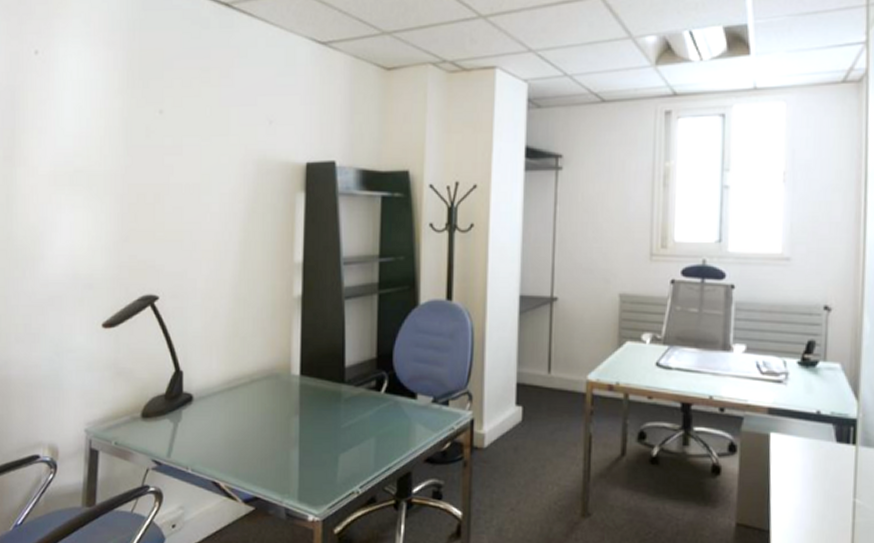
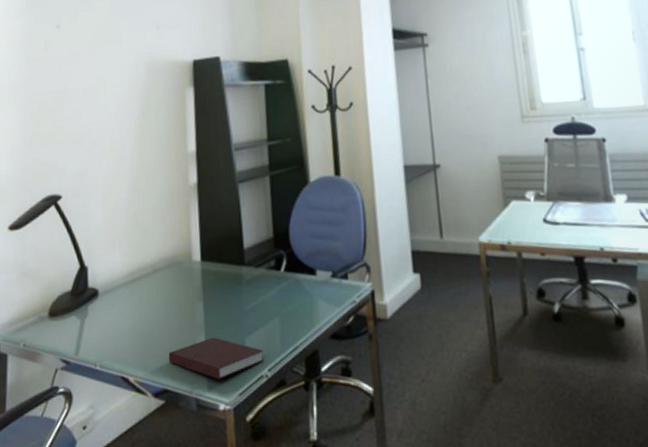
notebook: none [260,451,357,492] -> present [168,337,264,379]

